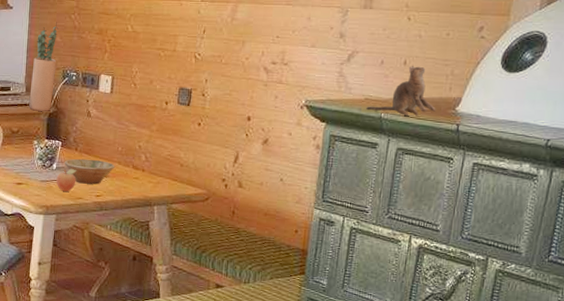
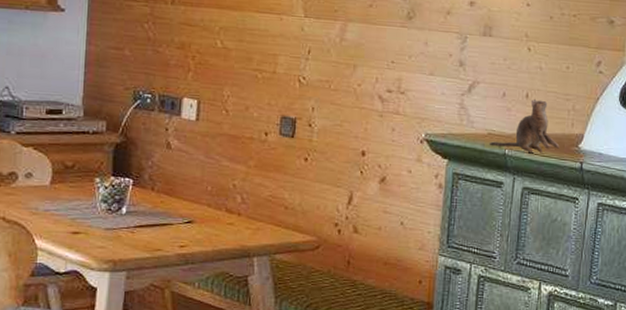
vase: present [29,22,59,112] -> none [88,31,128,143]
fruit: present [56,169,77,192] -> none [126,213,154,242]
bowl: present [65,158,115,185] -> none [137,200,204,232]

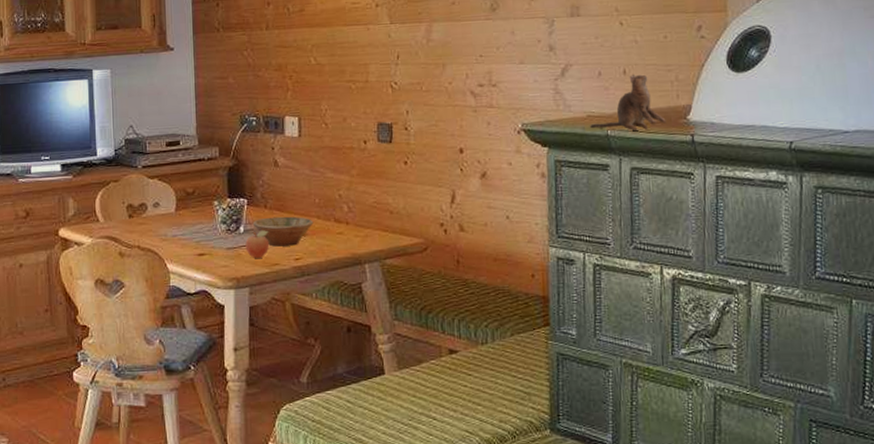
fruit: none [126,213,154,242] -> present [245,230,270,258]
bowl: none [137,200,204,232] -> present [253,216,314,247]

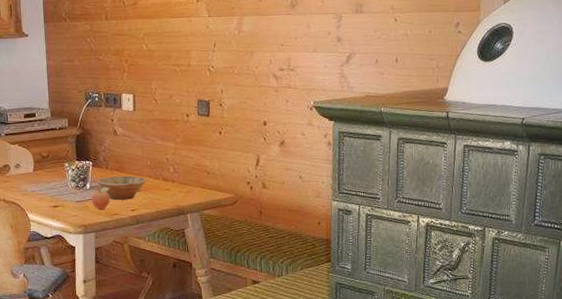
cat: present [590,74,666,131] -> none [368,62,428,108]

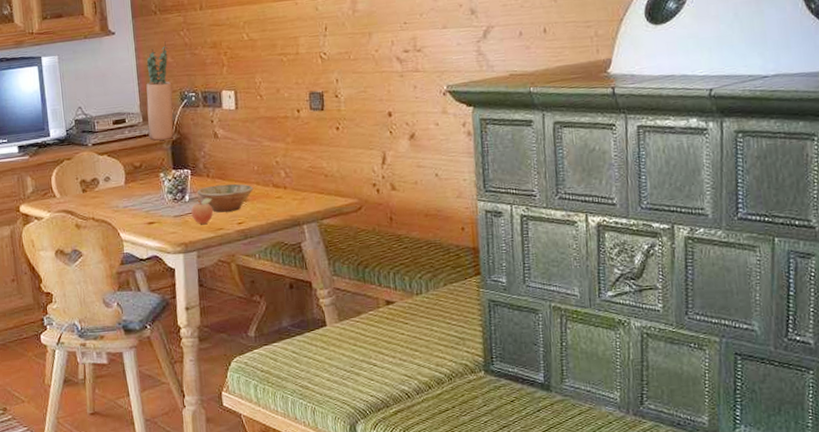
vase: none [55,46,78,135] -> present [146,41,174,142]

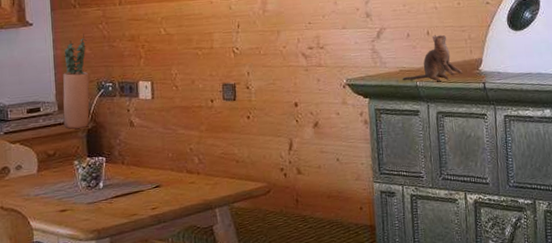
fruit: present [191,198,214,224] -> none [105,184,128,211]
bowl: present [197,183,254,213] -> none [112,170,168,199]
cat: none [513,32,587,87] -> present [402,35,463,81]

